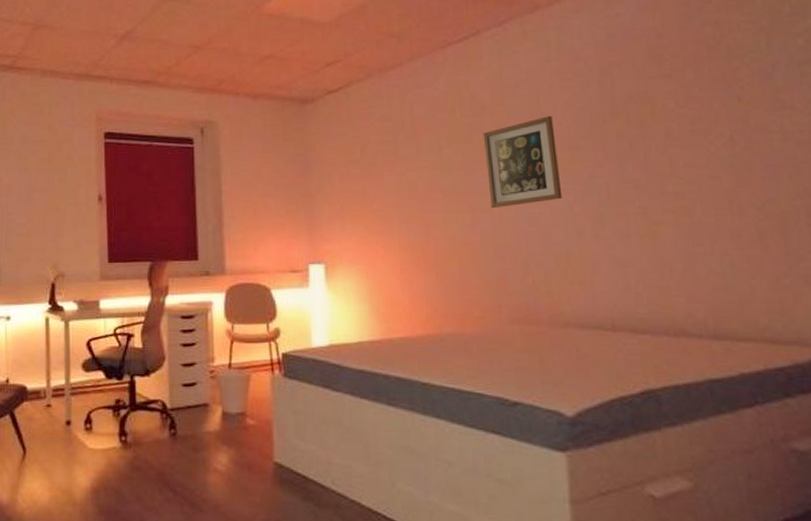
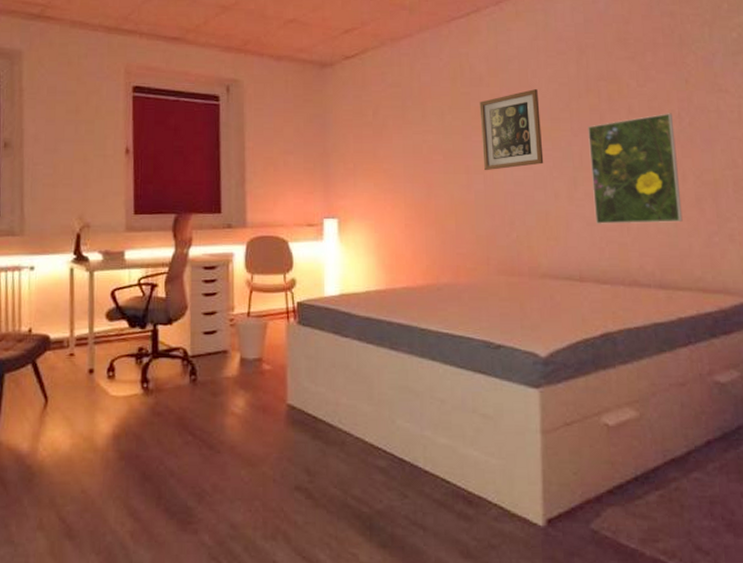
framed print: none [615,136,741,265] -> present [588,113,683,224]

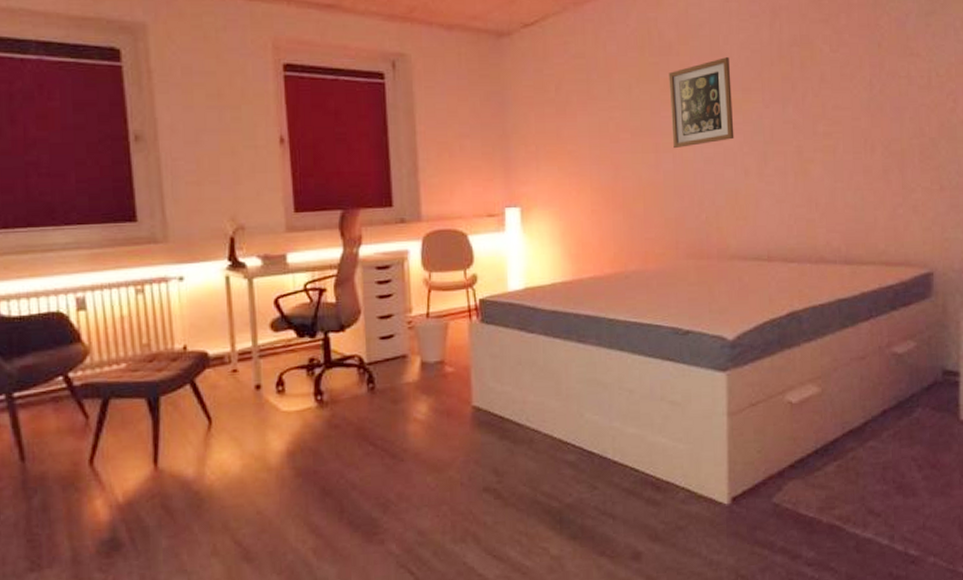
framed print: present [588,113,683,224] -> none [779,80,870,201]

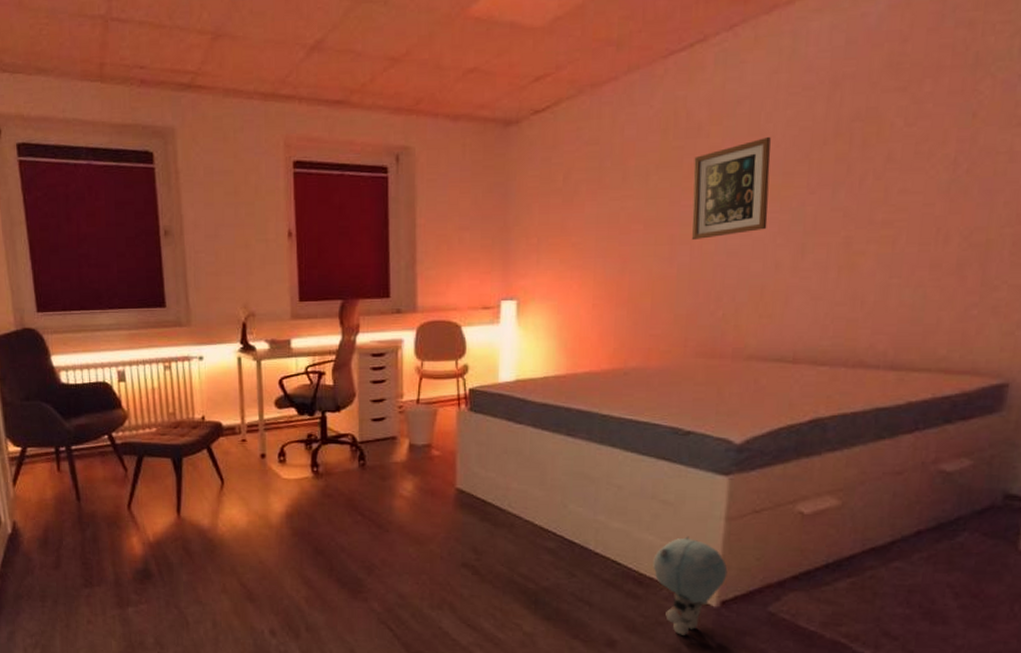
plush toy: none [668,435,735,538] -> present [653,536,728,635]

